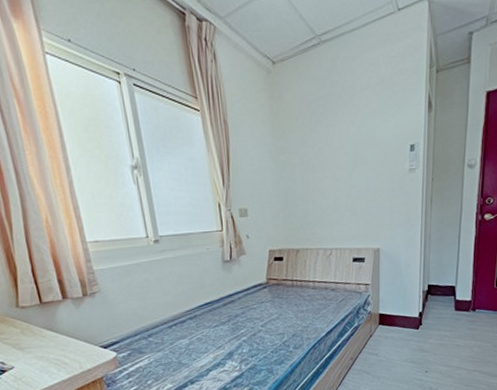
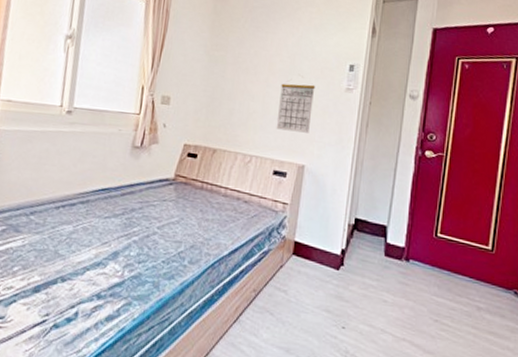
calendar: none [348,171,381,221] -> present [276,83,316,133]

